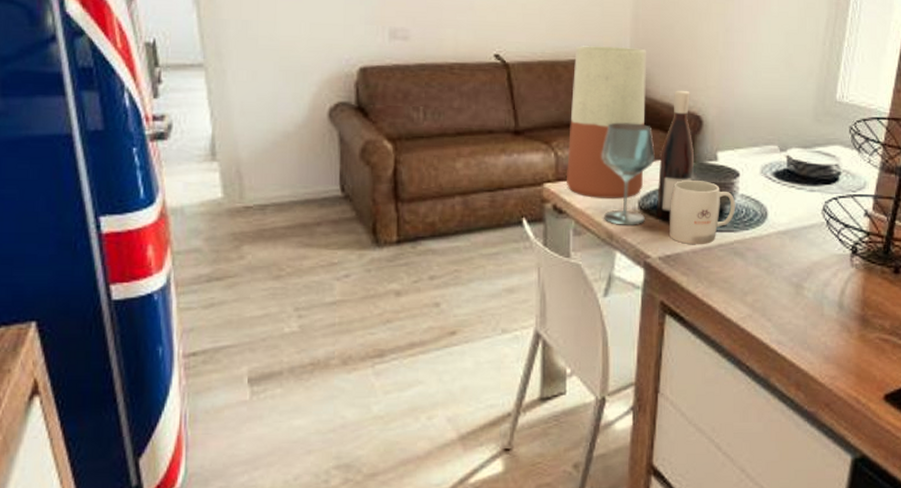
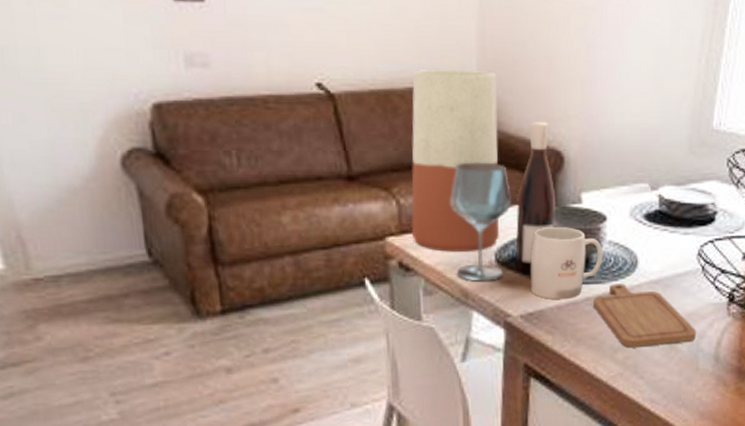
chopping board: none [726,233,822,291] -> present [593,283,697,347]

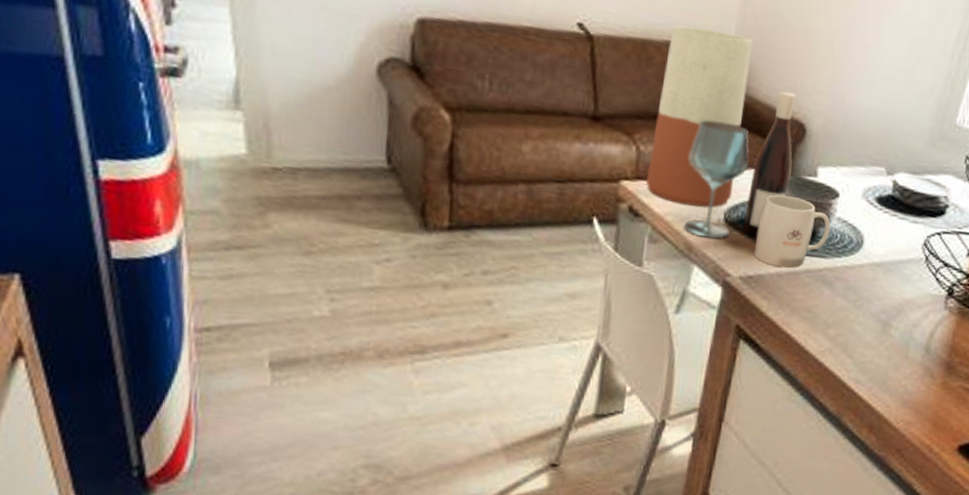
chopping board: present [593,283,697,347] -> none [813,260,912,329]

